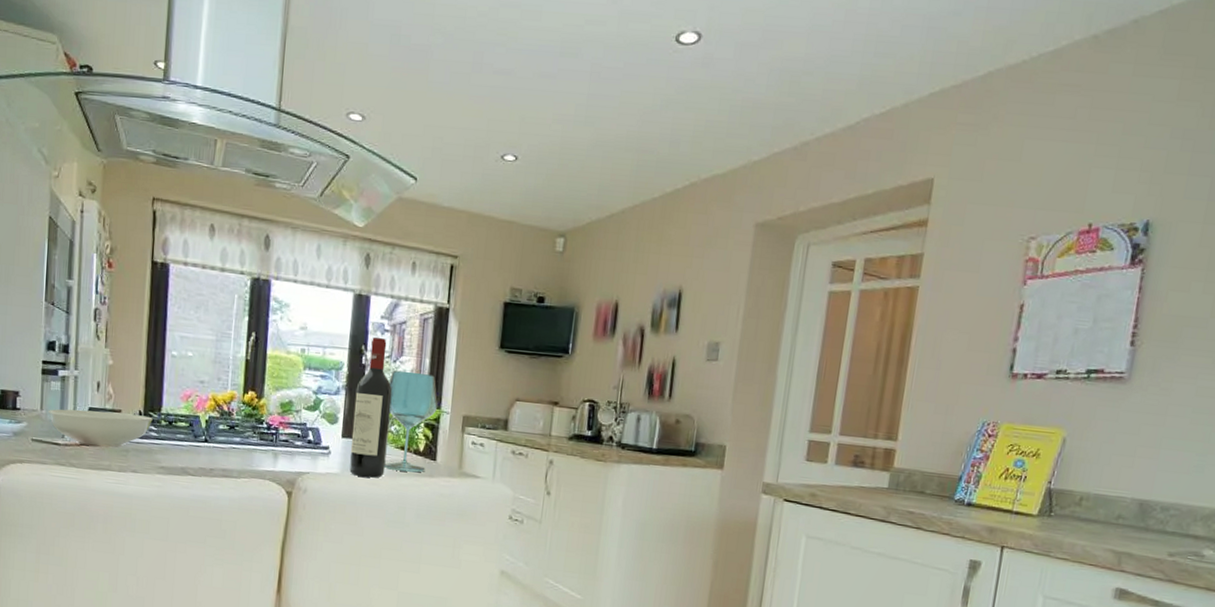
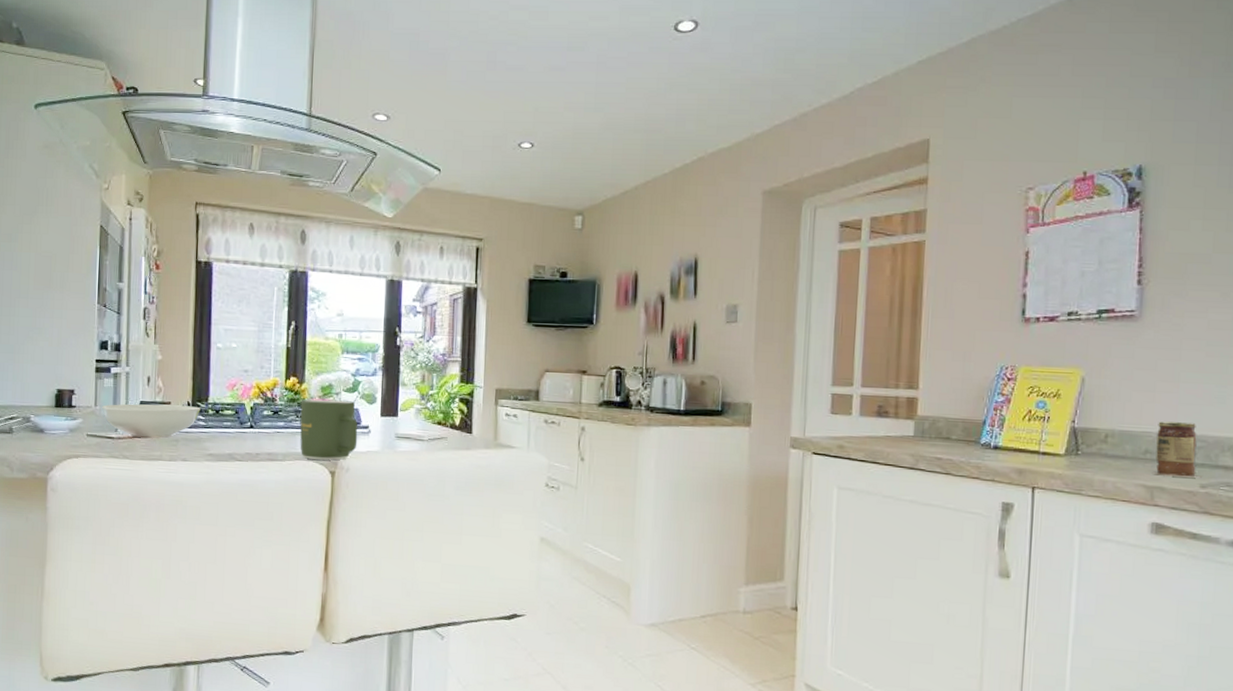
mug: none [256,415,318,481] -> present [300,399,358,461]
wine bottle: present [349,337,393,478] -> none [389,320,427,454]
wine glass: present [384,371,438,473] -> none [422,349,471,446]
canister: none [1122,487,1172,546] -> present [1152,421,1202,478]

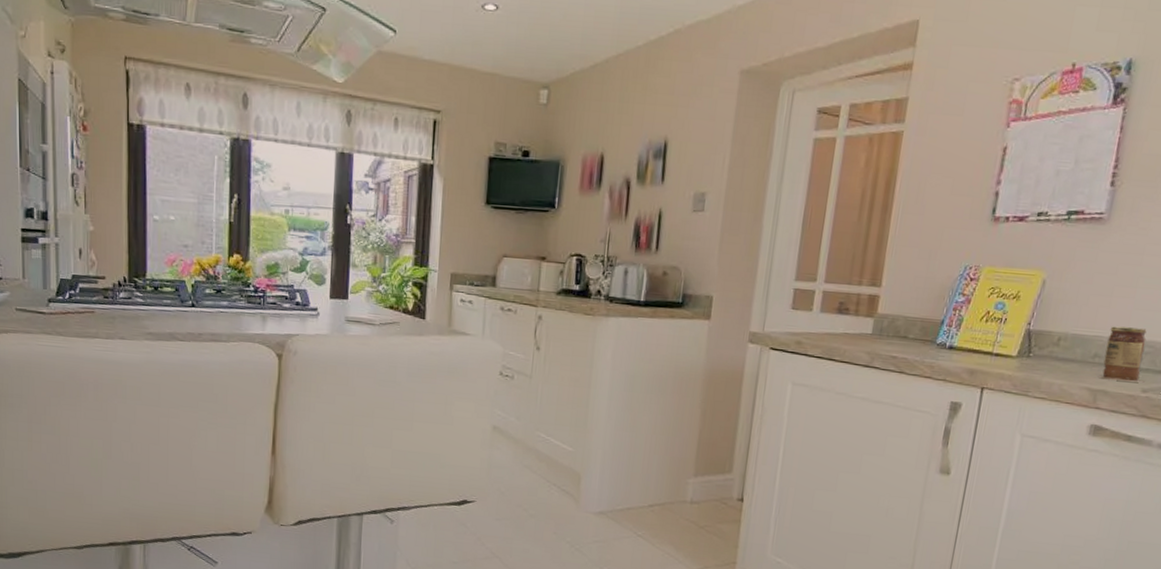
bowl: present [101,403,201,439] -> none [30,277,138,315]
mug: present [300,399,358,461] -> none [244,278,306,343]

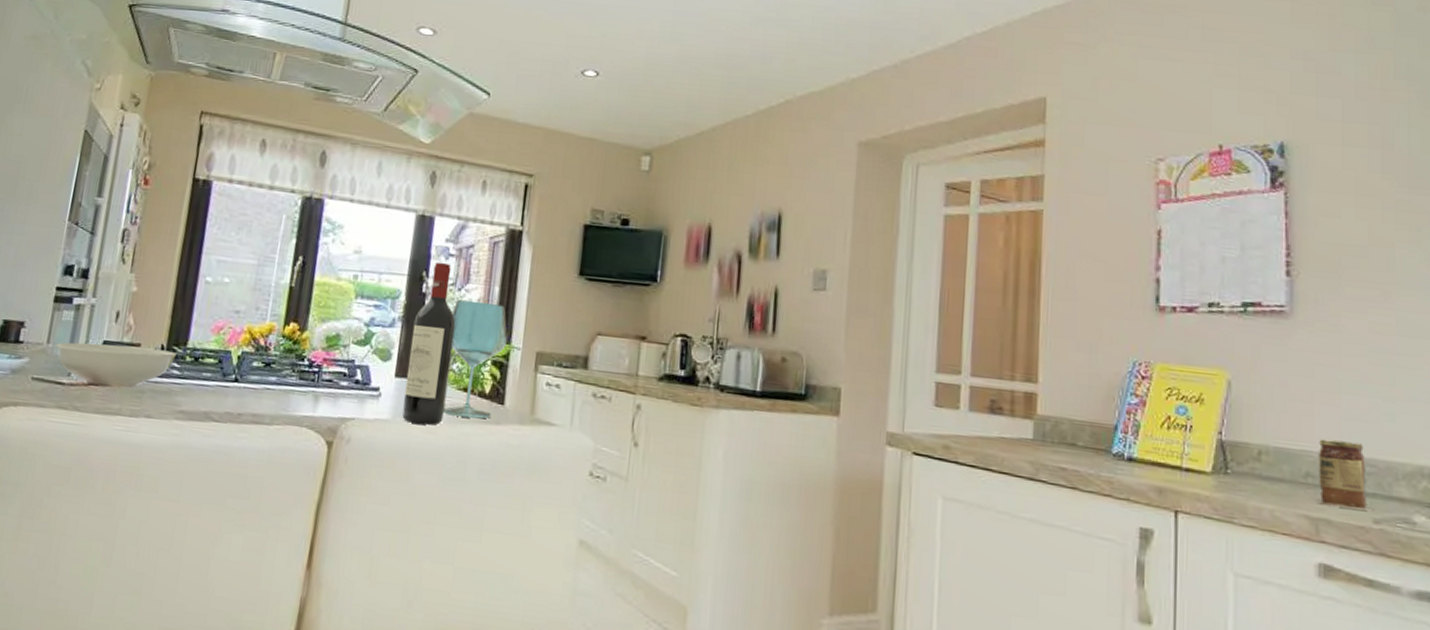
bowl: none [30,277,138,315] -> present [55,342,177,388]
wine bottle: none [338,196,379,338] -> present [402,263,456,426]
wine glass: none [373,229,426,332] -> present [443,300,508,419]

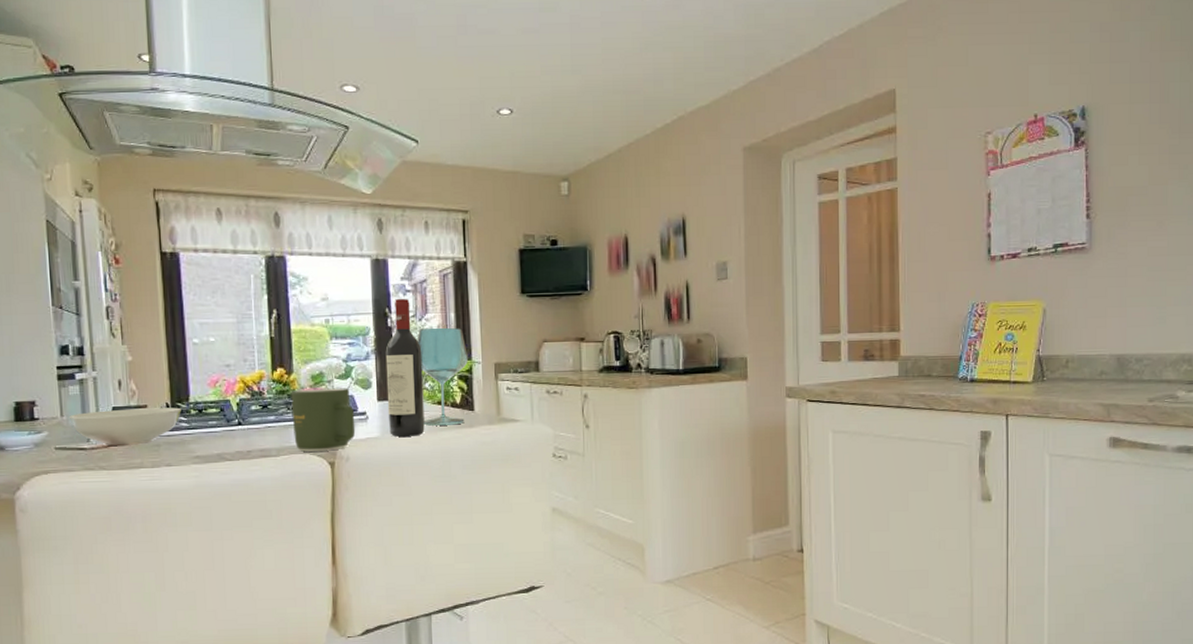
mug: none [292,350,367,428] -> present [291,388,356,452]
canister: present [1315,439,1374,511] -> none [1107,342,1149,394]

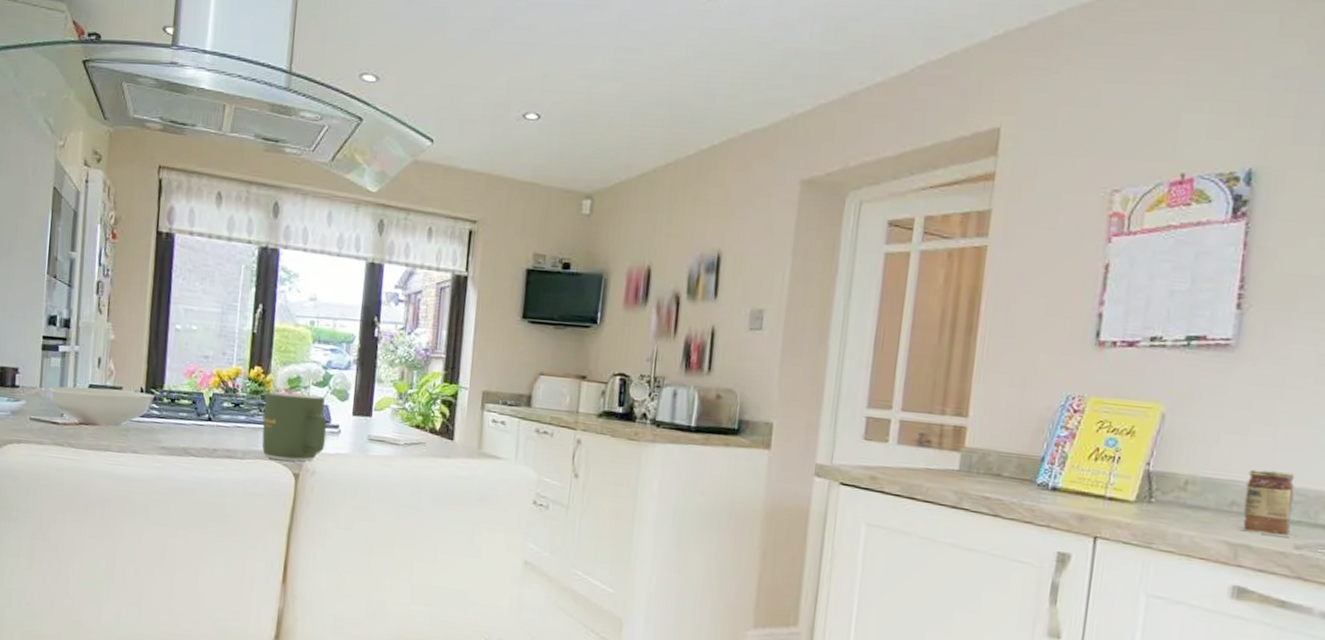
wine bottle: present [385,299,425,437] -> none [360,308,407,459]
wine glass: present [416,327,469,426] -> none [397,343,456,453]
canister: none [1107,342,1149,394] -> present [1237,469,1297,538]

